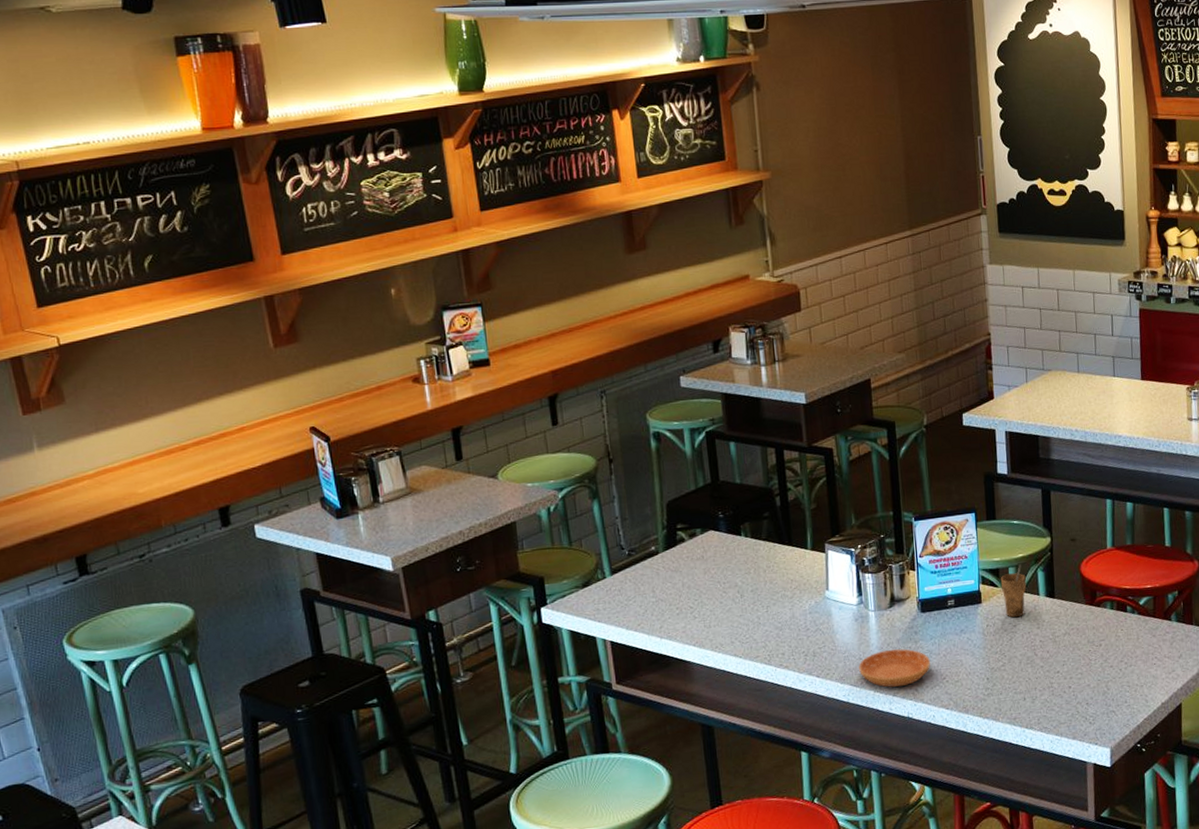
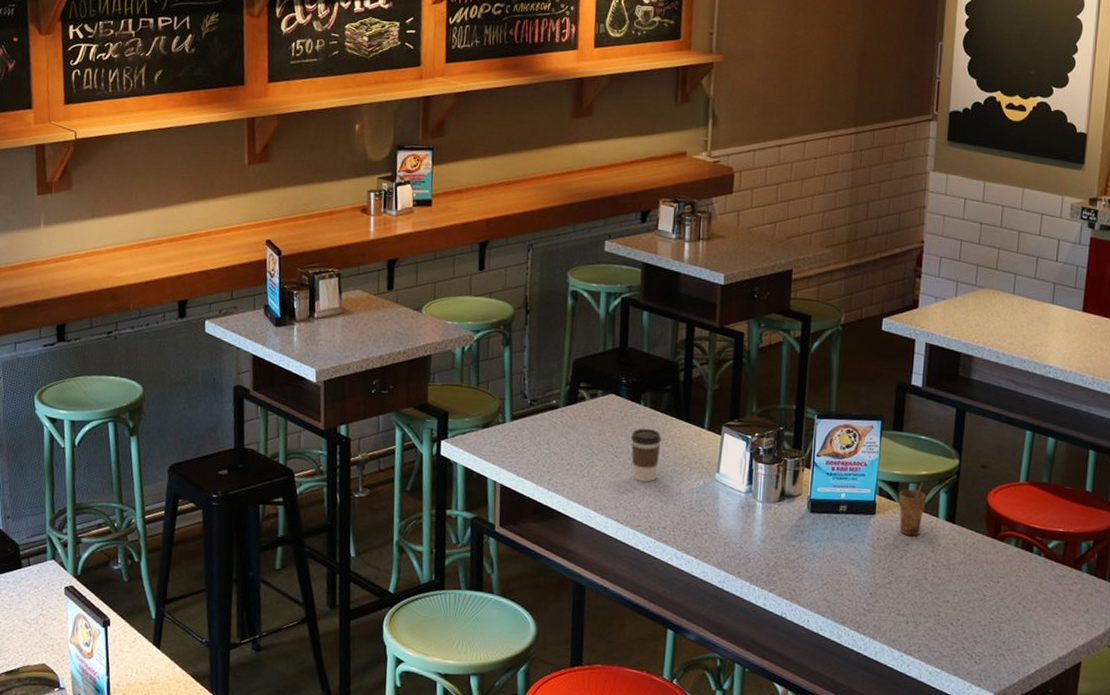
coffee cup: none [736,558,768,613] -> present [630,428,661,482]
saucer: present [859,649,931,688] -> none [738,544,813,584]

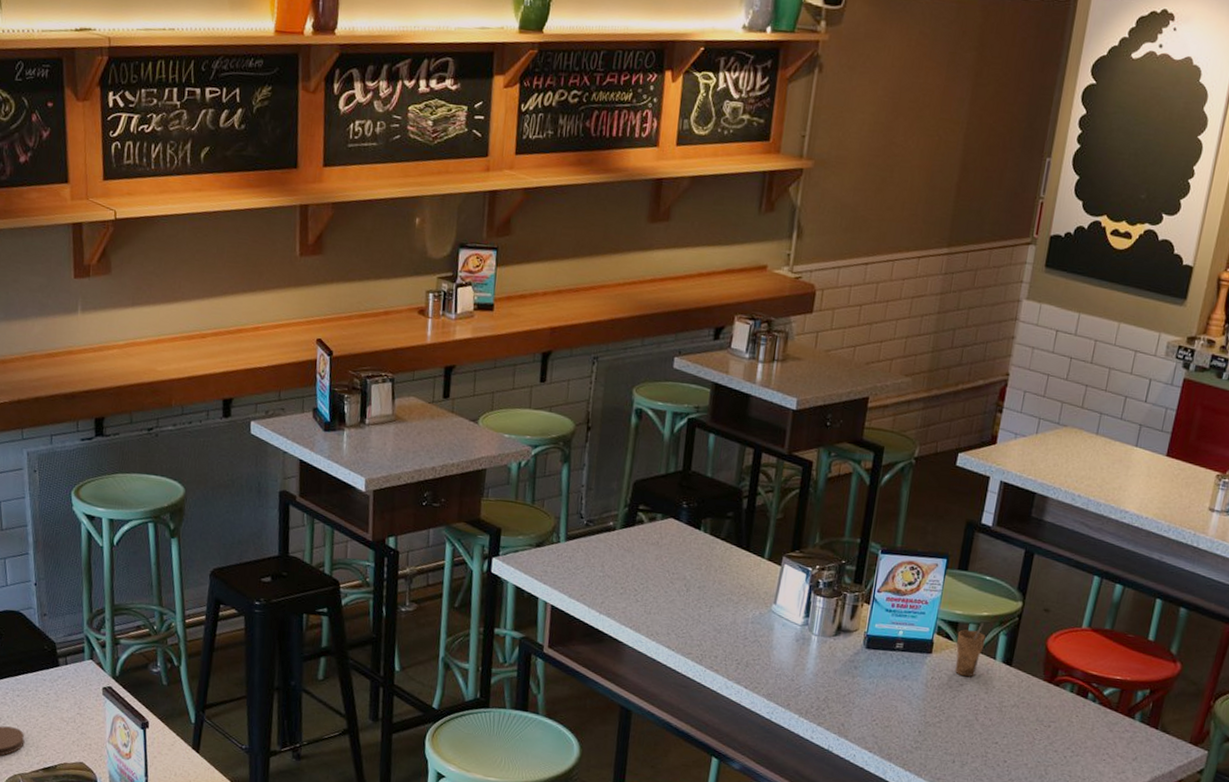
coffee cup: present [630,428,661,482] -> none [687,555,720,610]

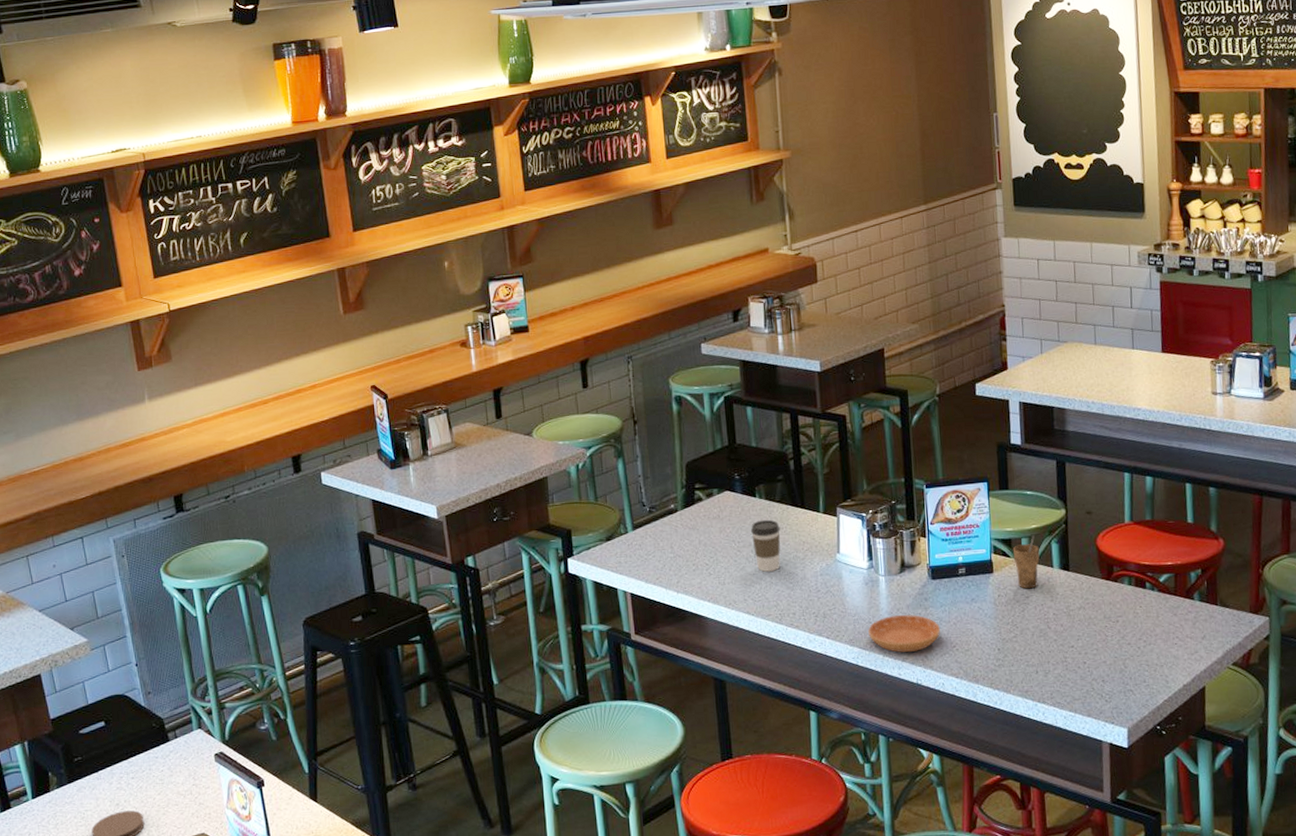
coffee cup: none [687,555,720,610] -> present [750,519,781,572]
saucer: none [788,677,865,718] -> present [868,615,941,653]

